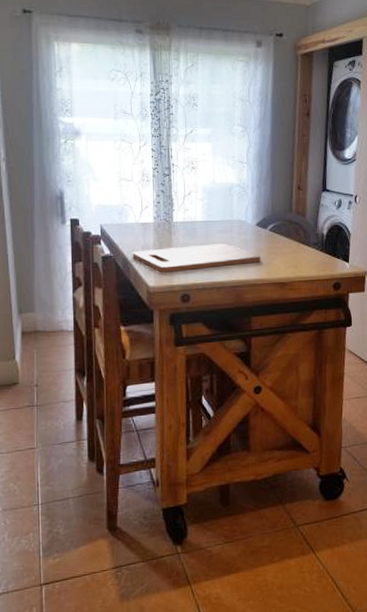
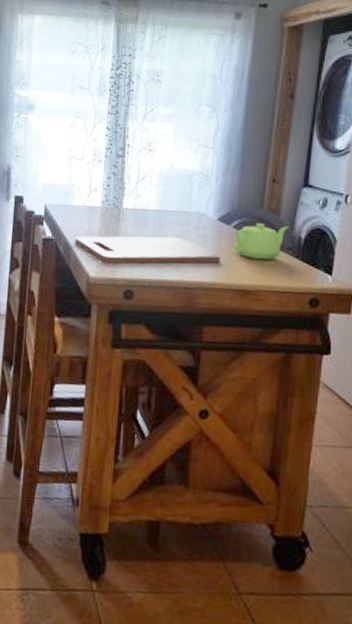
teapot: none [271,225,314,257] -> present [234,223,289,260]

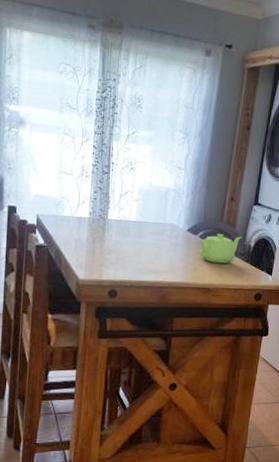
cutting board: present [74,236,221,264] -> none [65,243,189,268]

